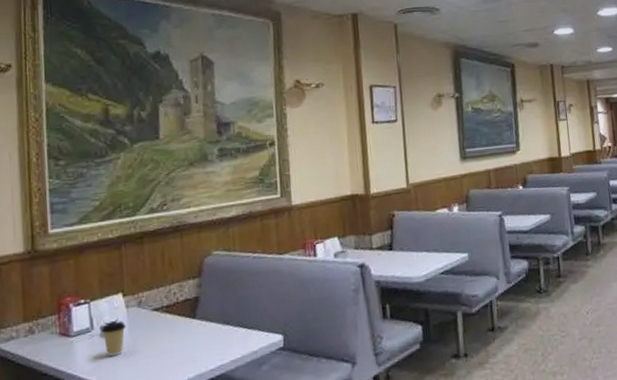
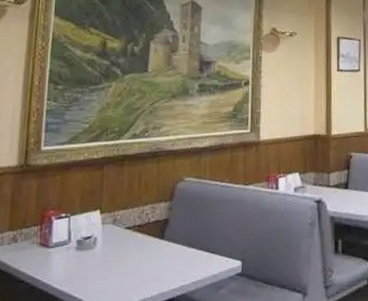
coffee cup: present [101,321,126,357] -> none [77,236,100,270]

